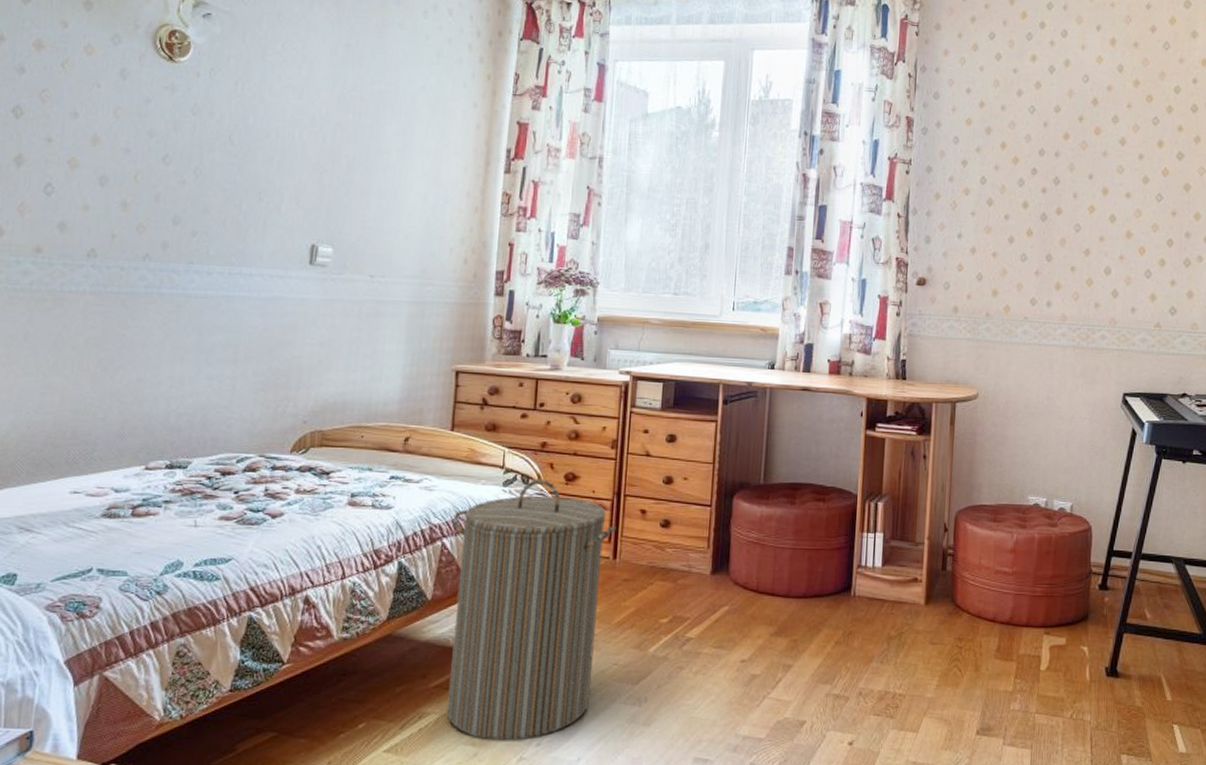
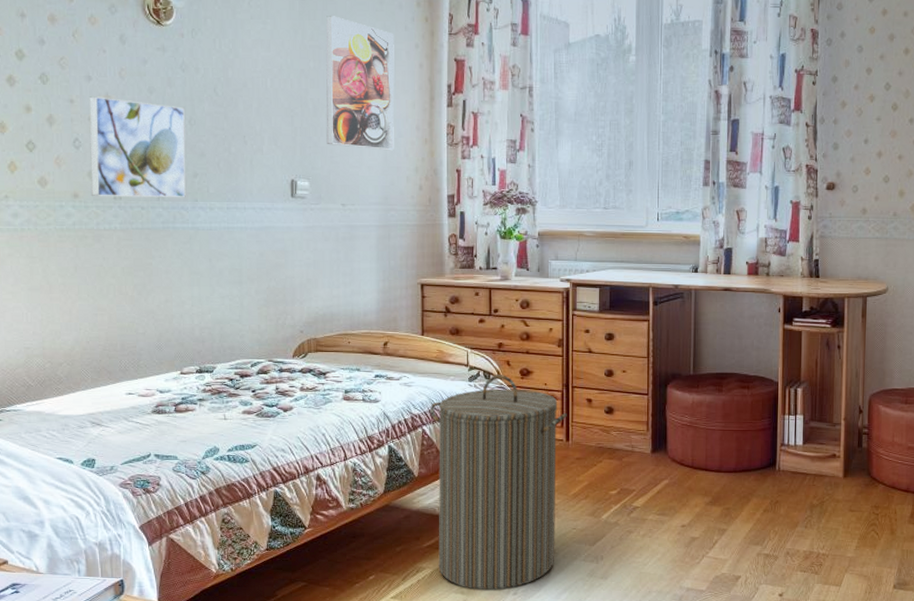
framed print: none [58,136,190,260] -> present [89,96,186,198]
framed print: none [358,65,450,218] -> present [326,16,395,151]

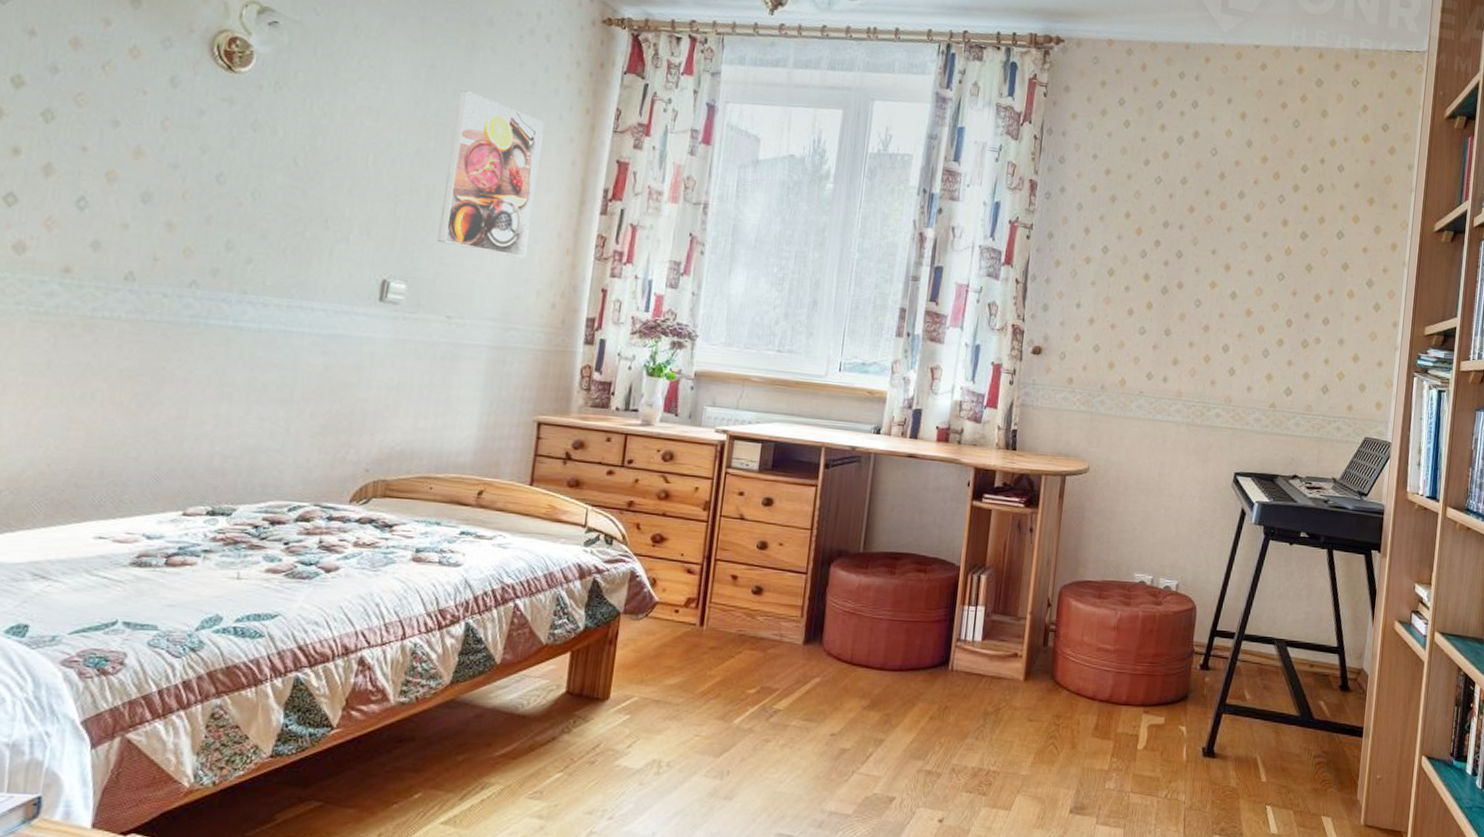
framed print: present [89,96,186,198] -> none [90,146,248,288]
laundry hamper: present [430,375,567,590] -> none [512,540,705,813]

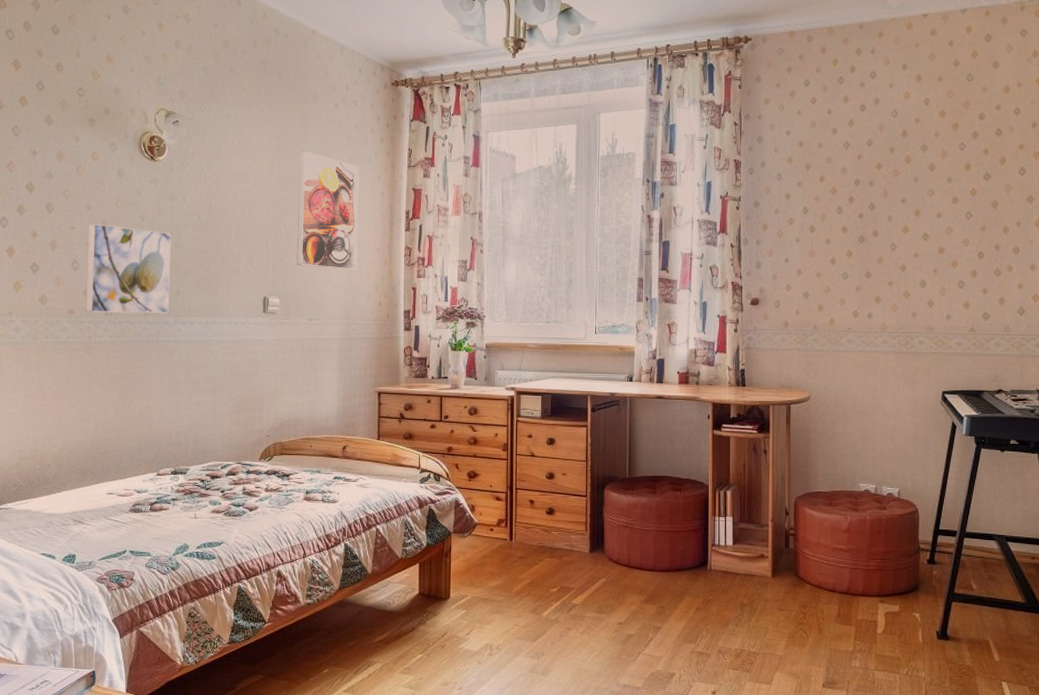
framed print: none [90,146,248,288] -> present [85,223,171,314]

